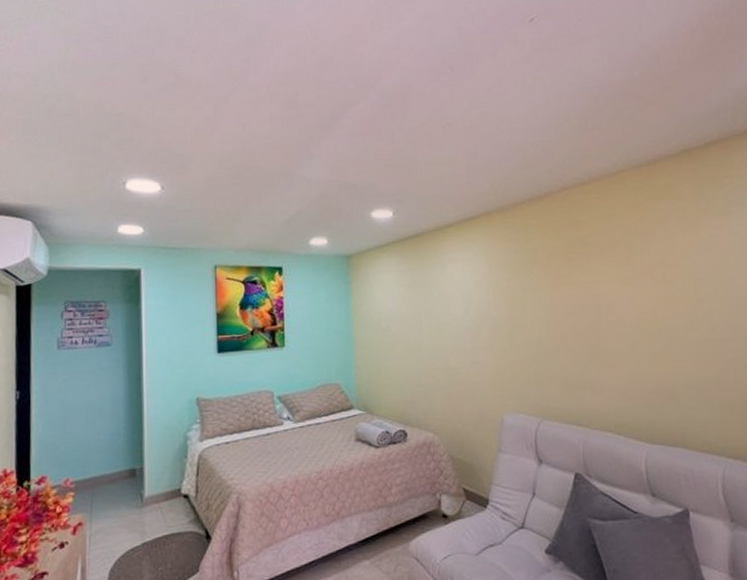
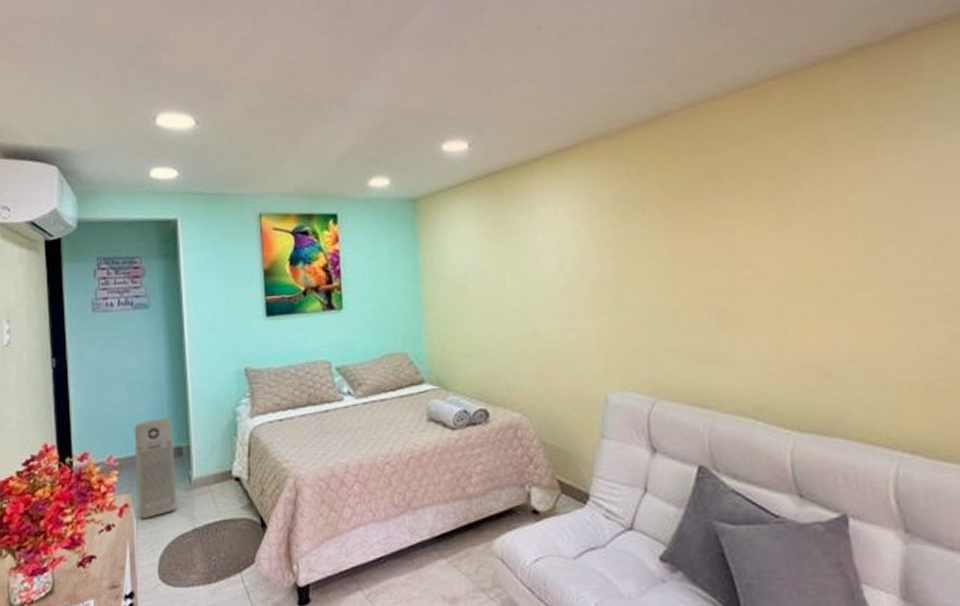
air purifier: none [91,442,129,536] -> present [134,417,178,519]

